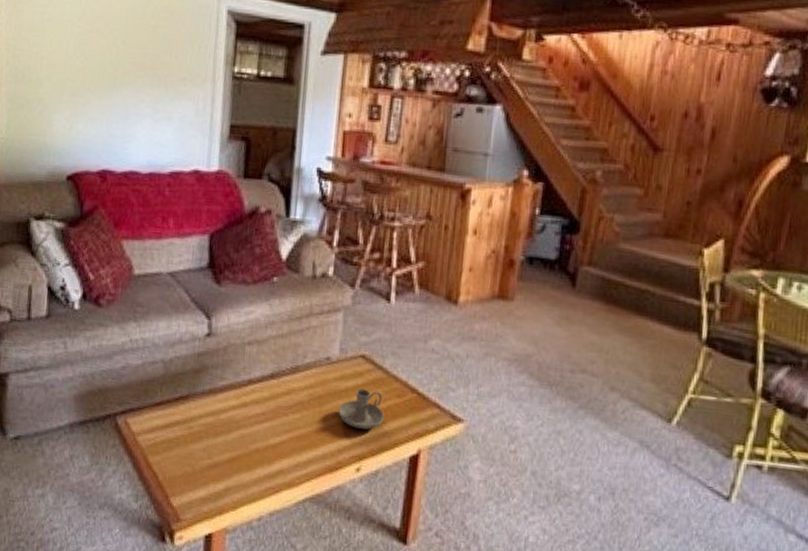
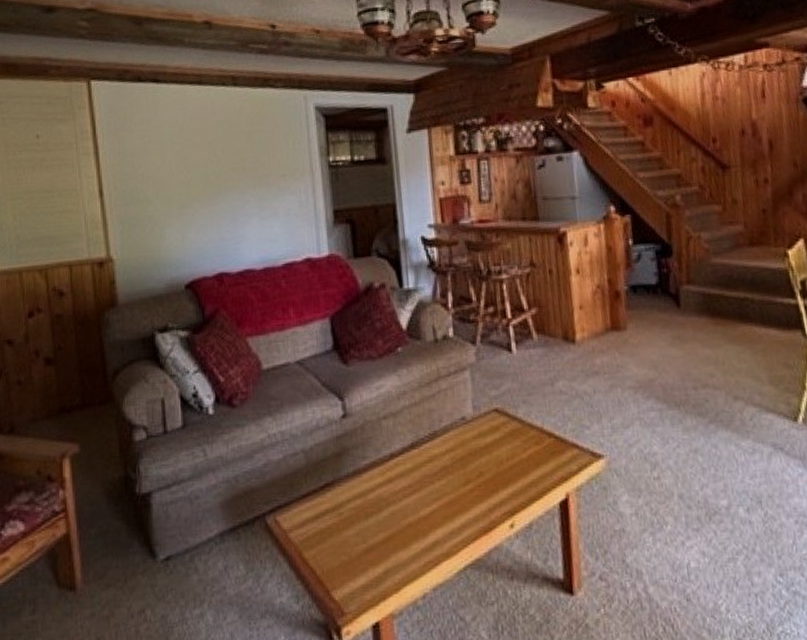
candle holder: present [338,388,385,430] -> none [482,441,528,484]

